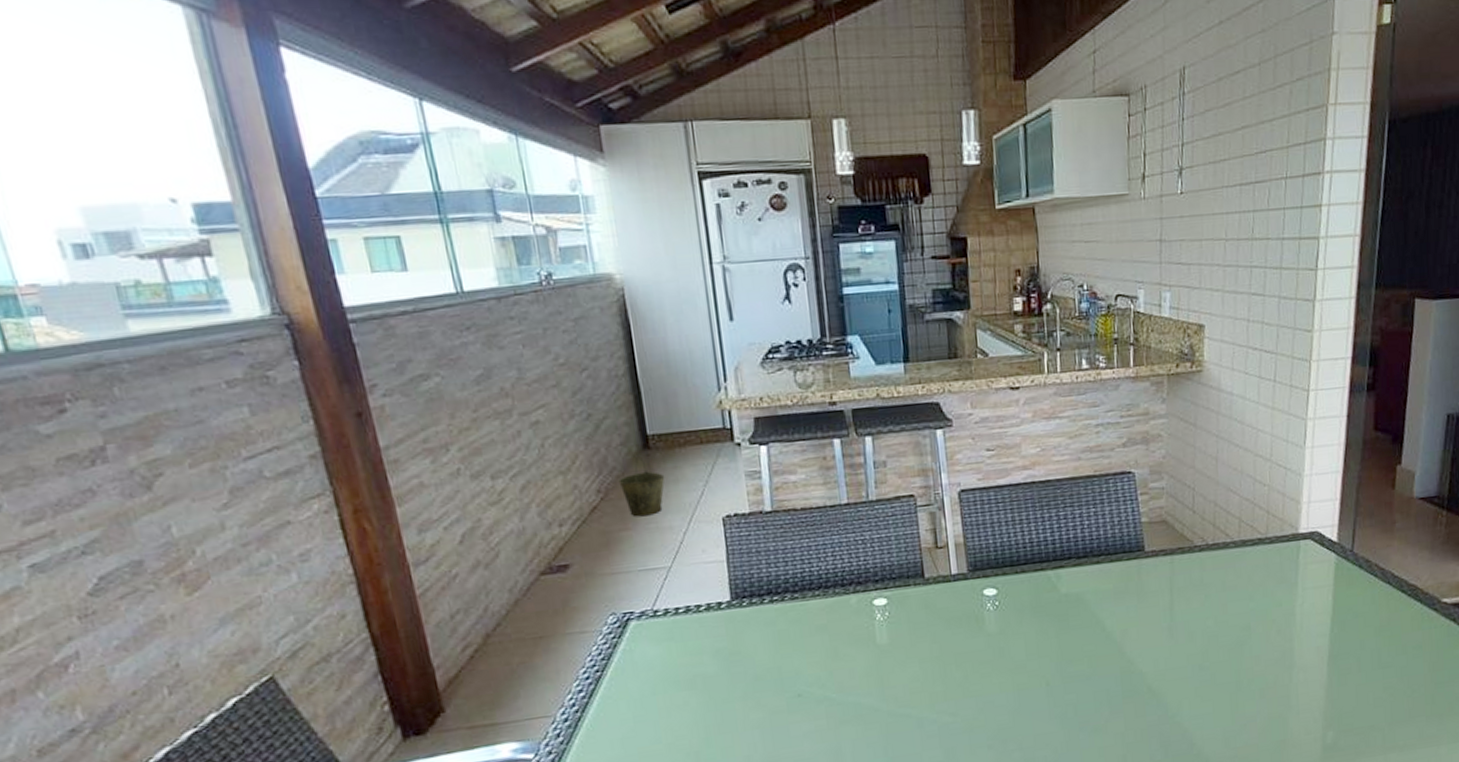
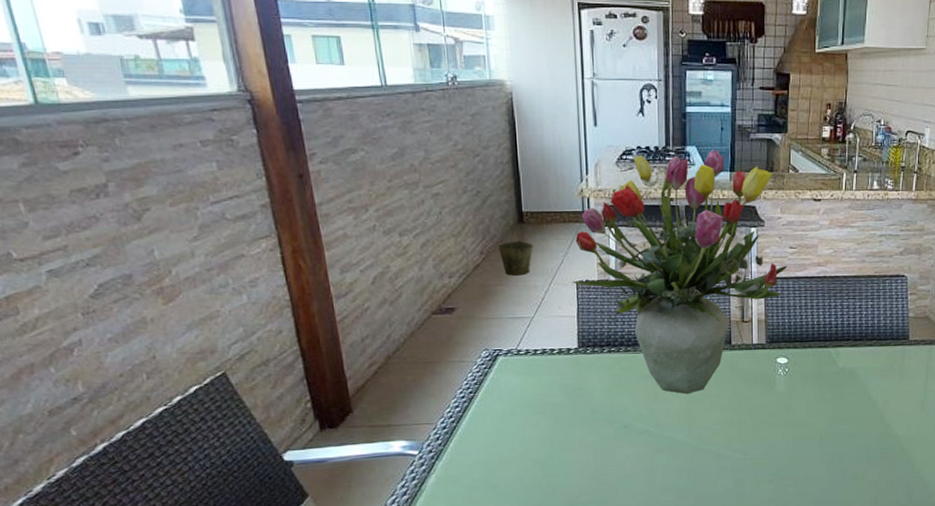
flower arrangement: none [717,337,986,647] -> present [572,150,787,394]

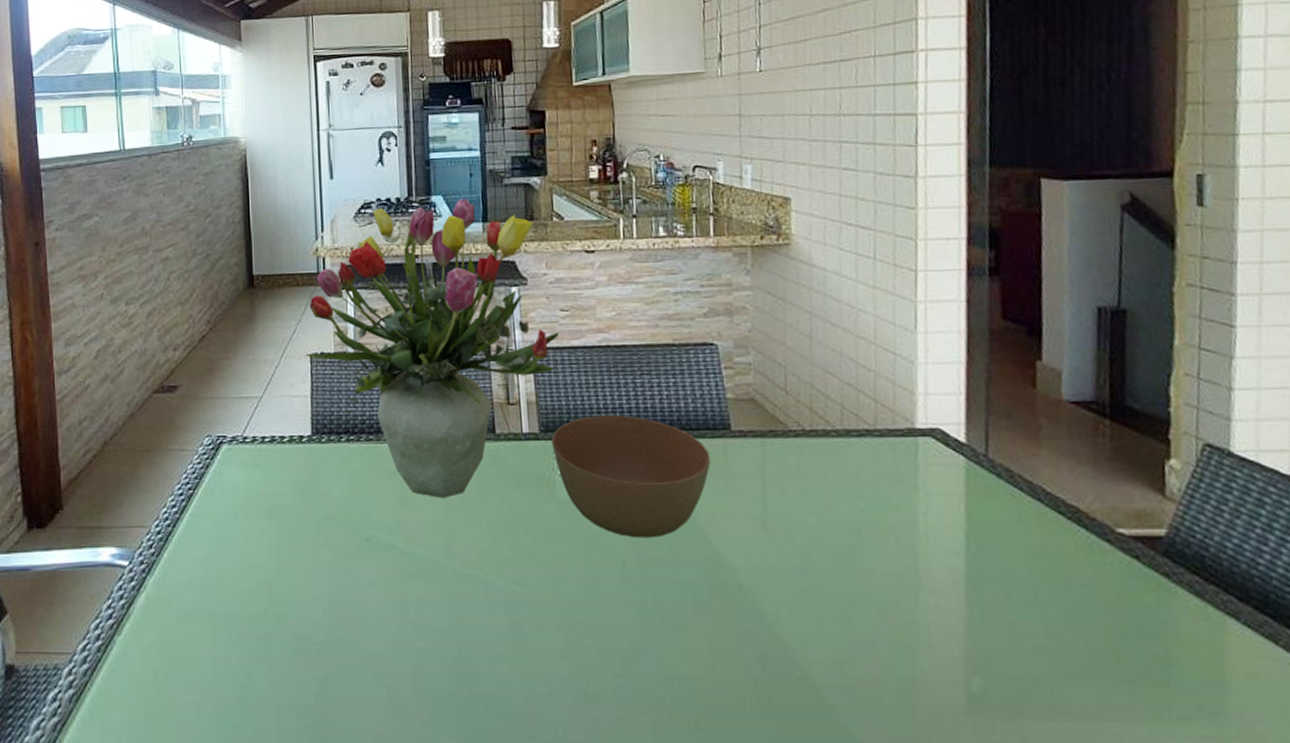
bucket: present [497,226,534,276] -> none [225,291,264,348]
bowl: none [775,329,892,418] -> present [551,415,711,538]

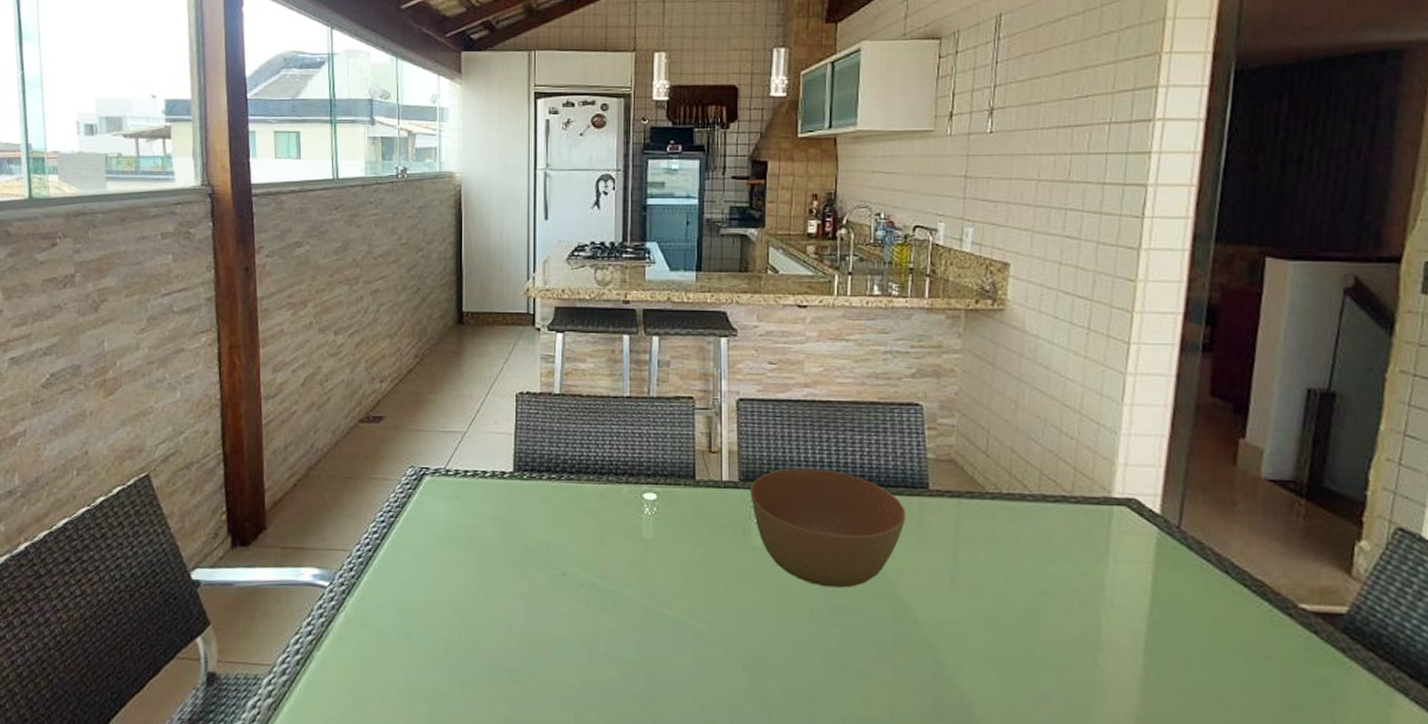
flower arrangement: present [306,198,559,499] -> none [511,246,766,540]

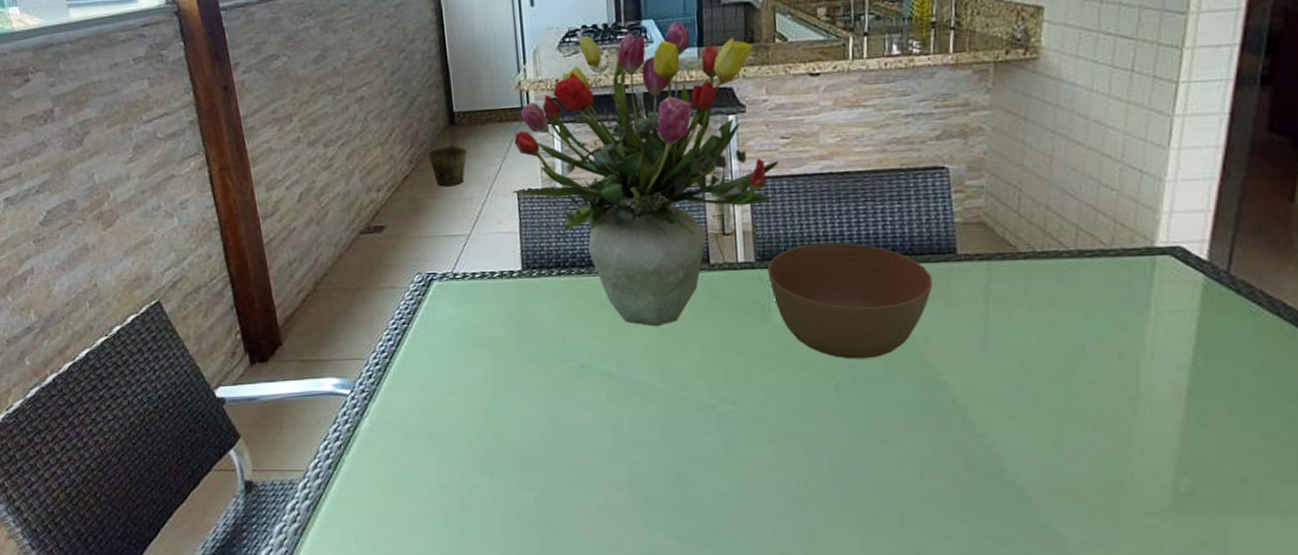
bucket: none [433,328,472,383] -> present [427,129,468,187]
flower arrangement: none [511,246,766,540] -> present [512,21,779,327]

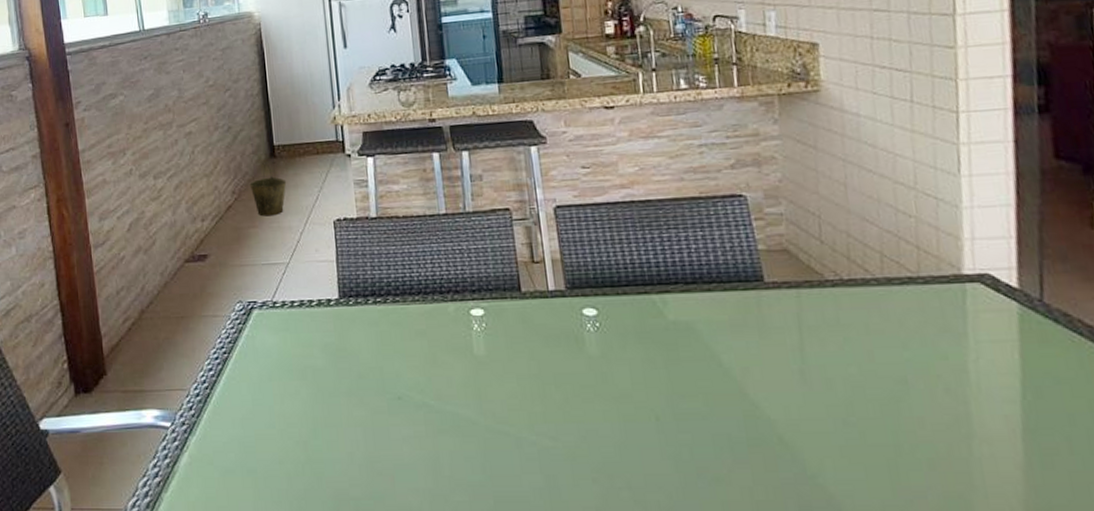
flower arrangement: present [512,21,779,327] -> none [329,60,582,357]
bowl: present [767,242,933,359] -> none [578,270,745,392]

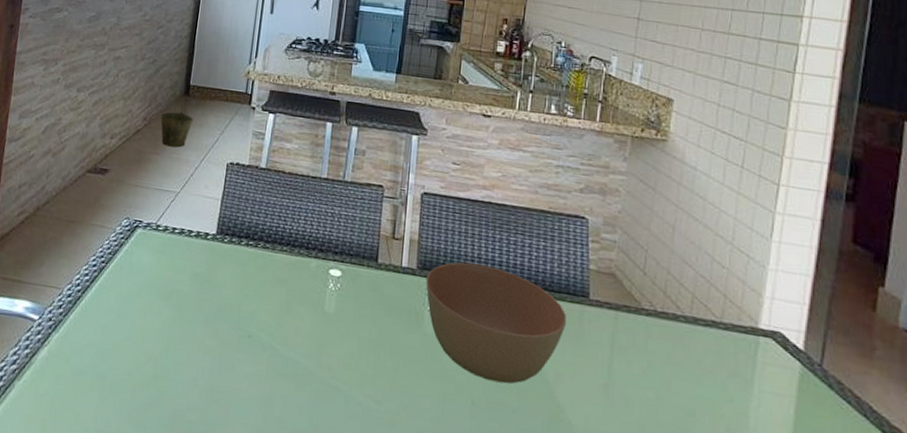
bowl: none [578,270,745,392] -> present [426,262,567,384]

